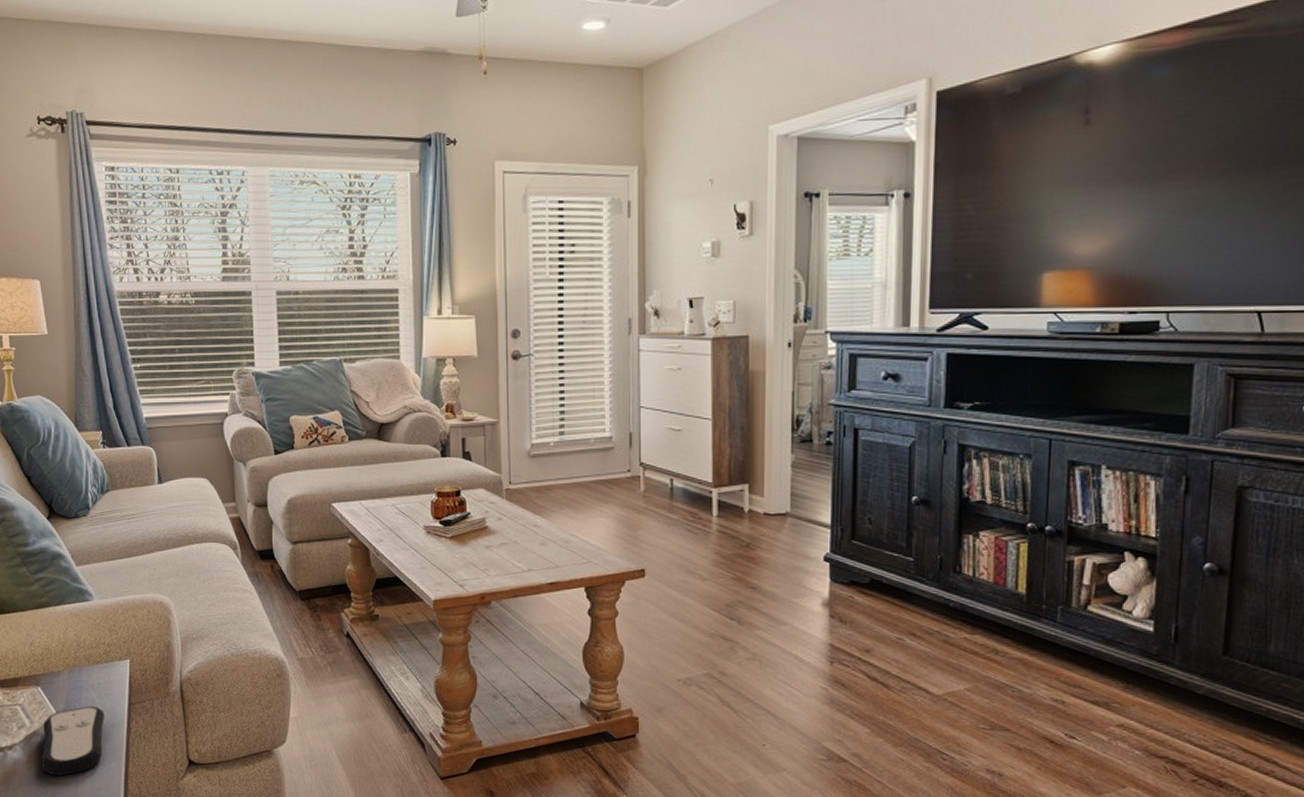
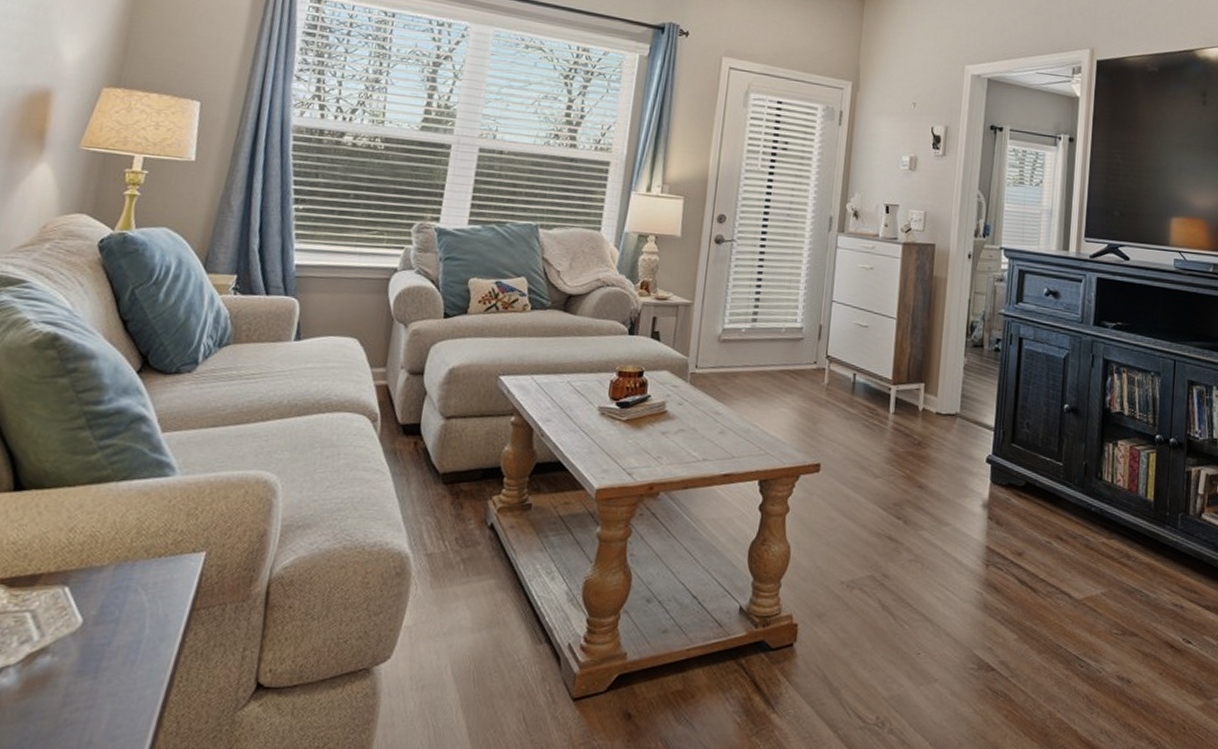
remote control: present [41,706,105,776] -> none [41,613,154,710]

